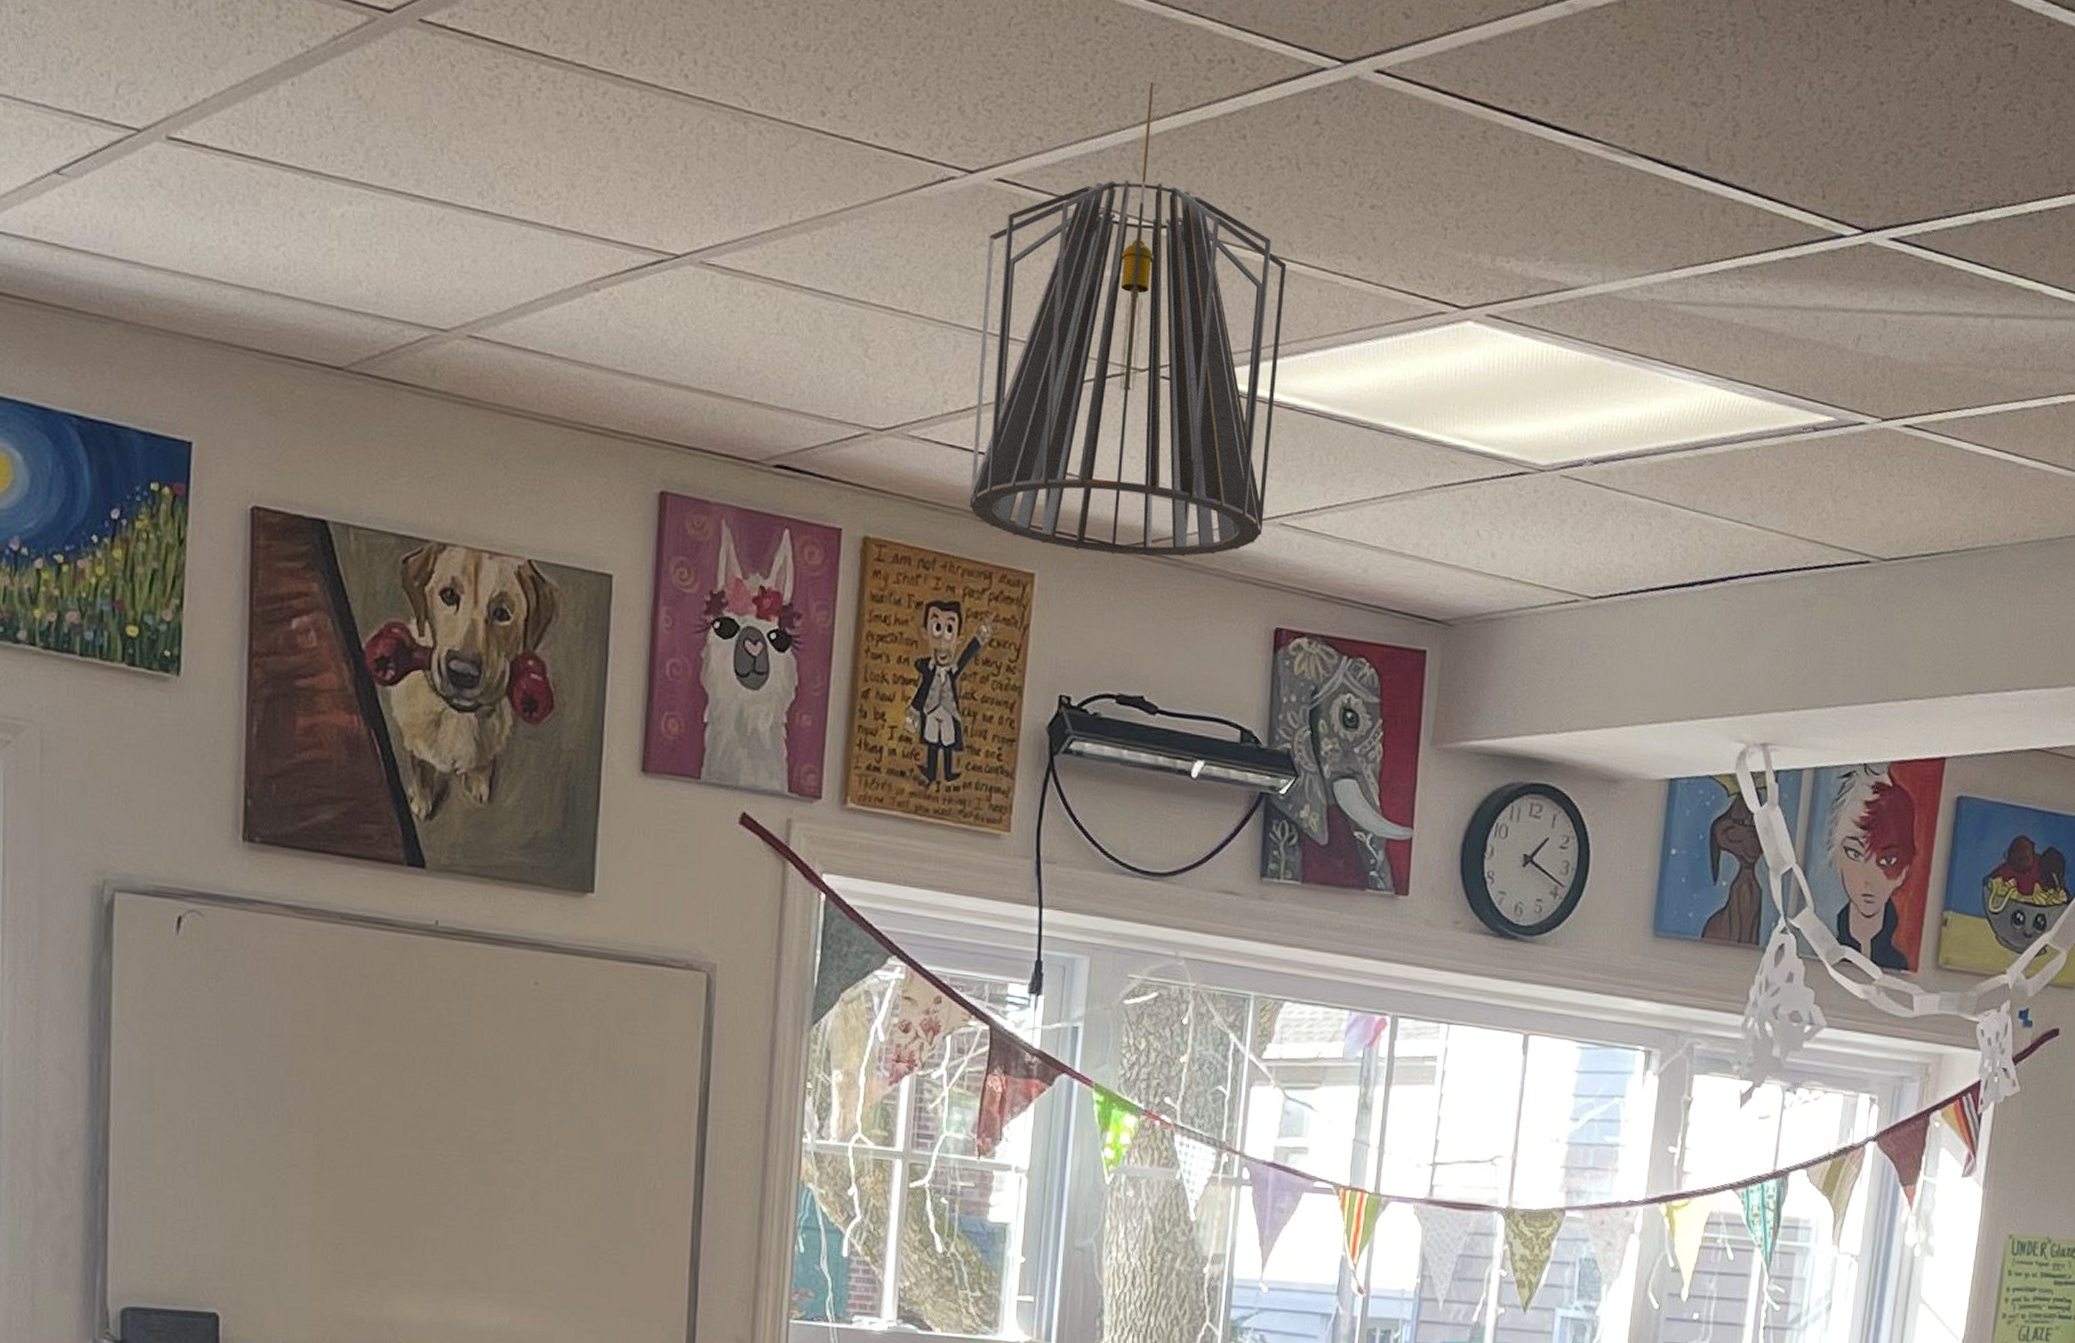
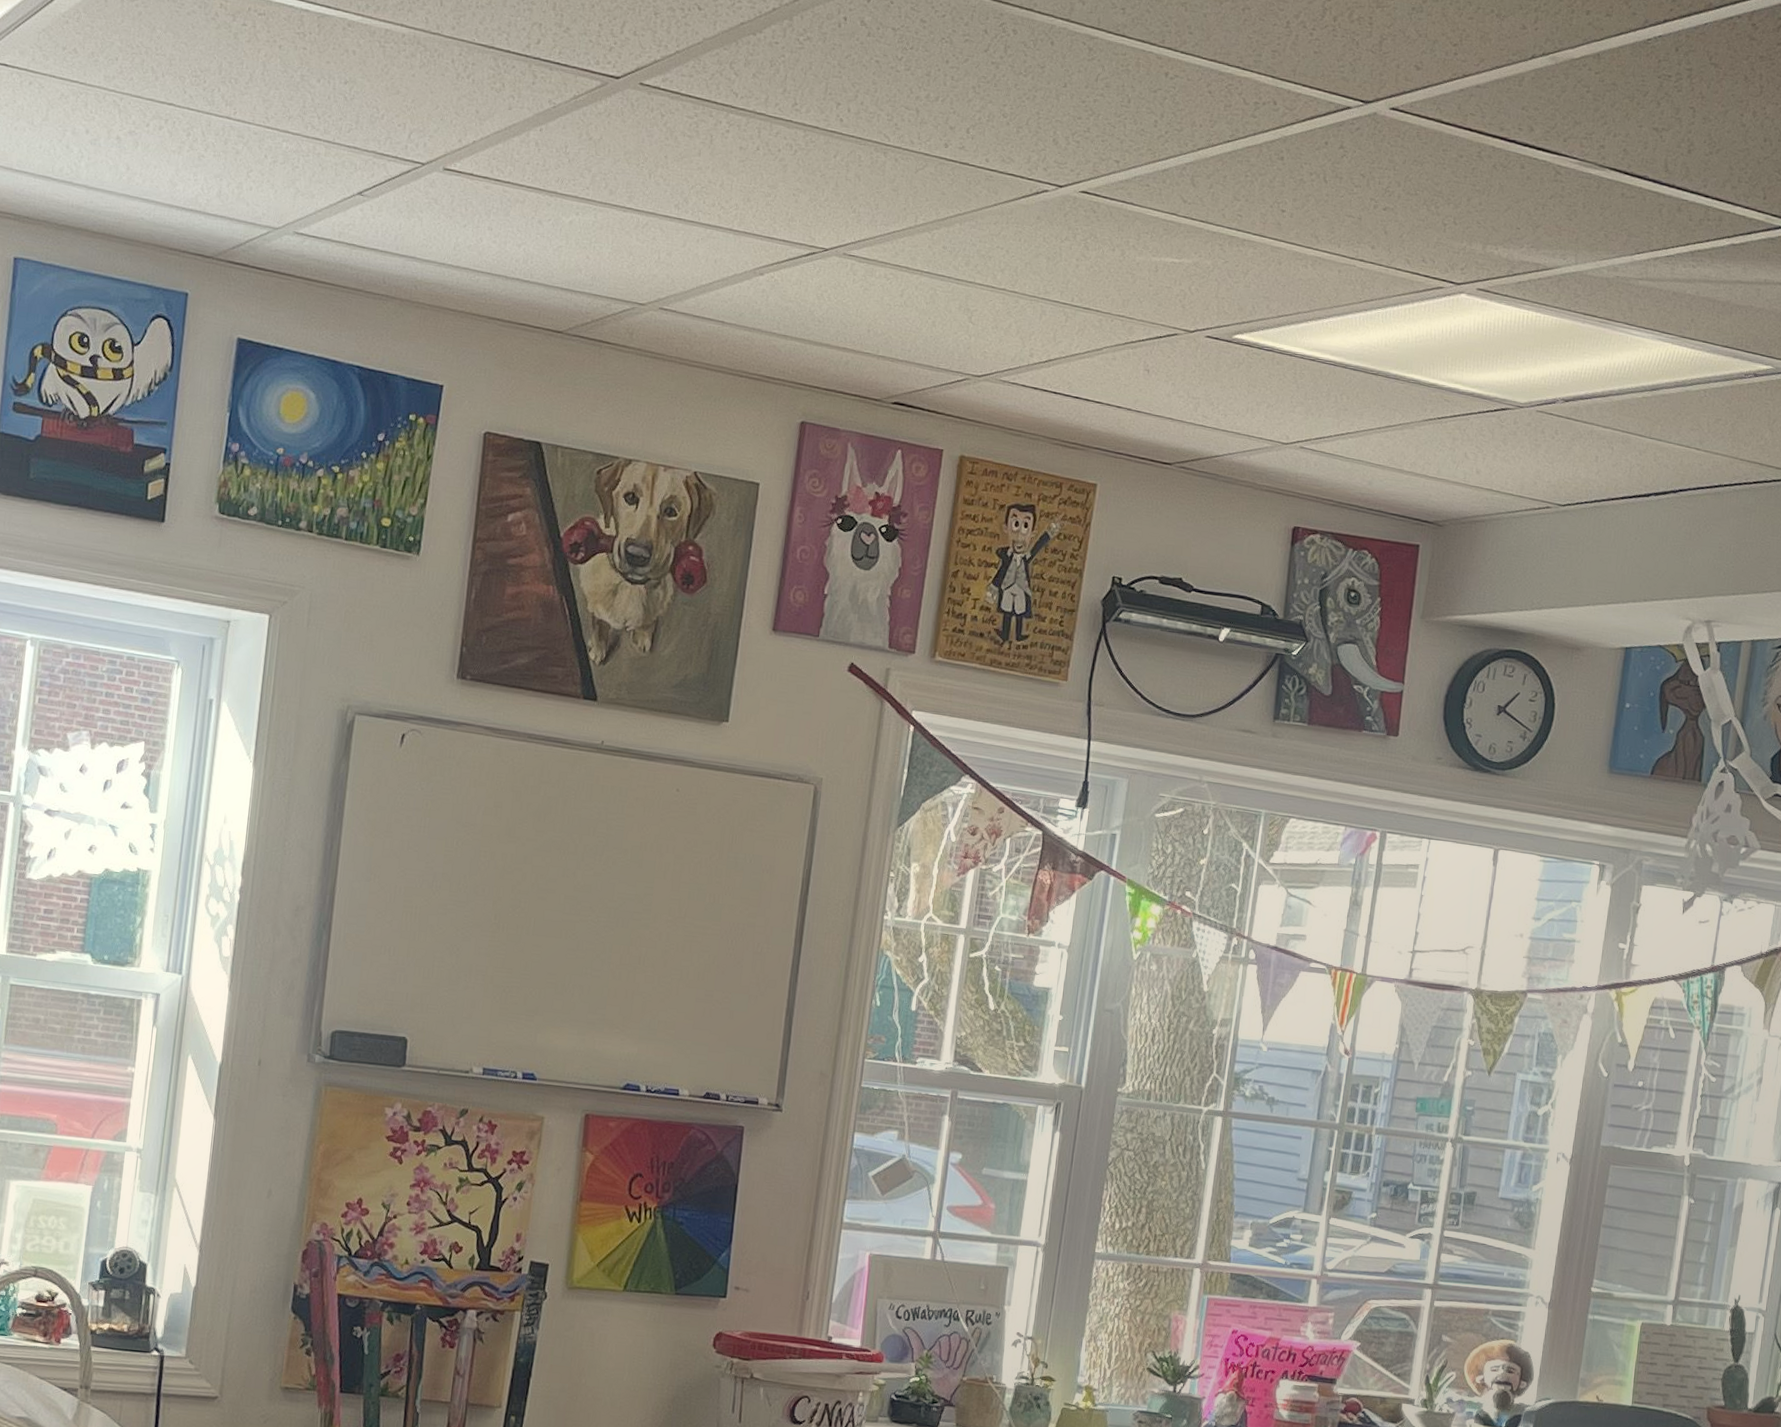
pendant light: present [970,81,1287,557] -> none [1047,119,1313,472]

